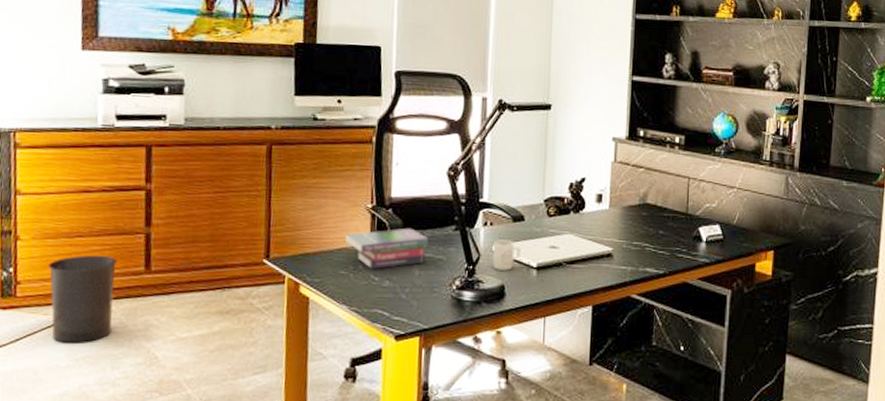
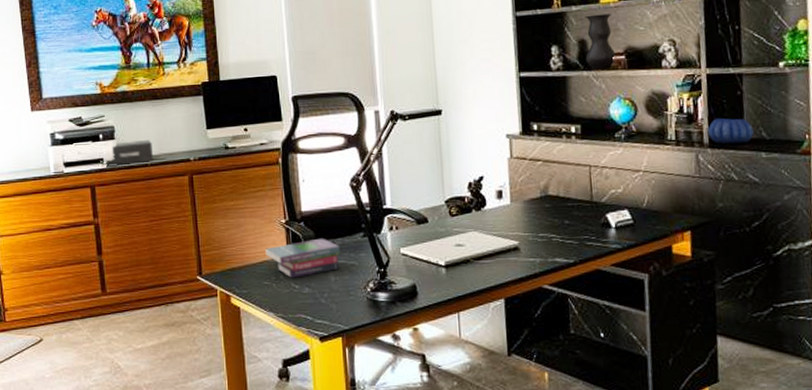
waste bin: present [48,254,117,343] -> none [27,282,81,358]
box: none [168,98,229,126] -> present [105,140,154,167]
mug: present [492,240,521,272] -> none [400,242,428,272]
vase: none [696,27,725,84] -> present [585,13,617,70]
decorative bowl: none [799,143,838,170] -> present [707,117,754,144]

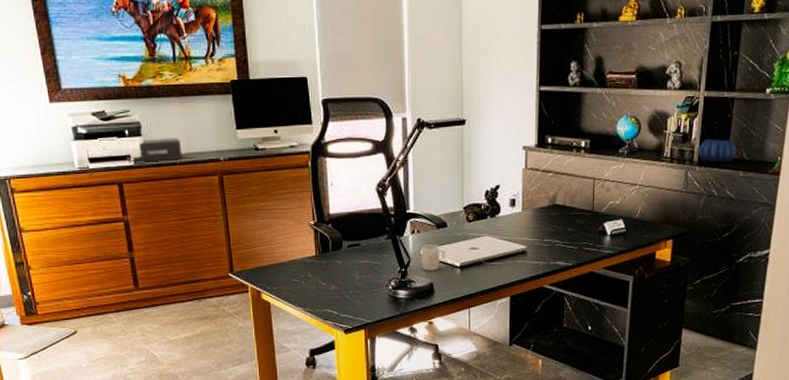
books: present [265,238,341,279] -> none [295,239,366,277]
mug: none [400,242,428,272] -> present [420,245,446,272]
vase: present [585,13,617,70] -> none [600,32,628,87]

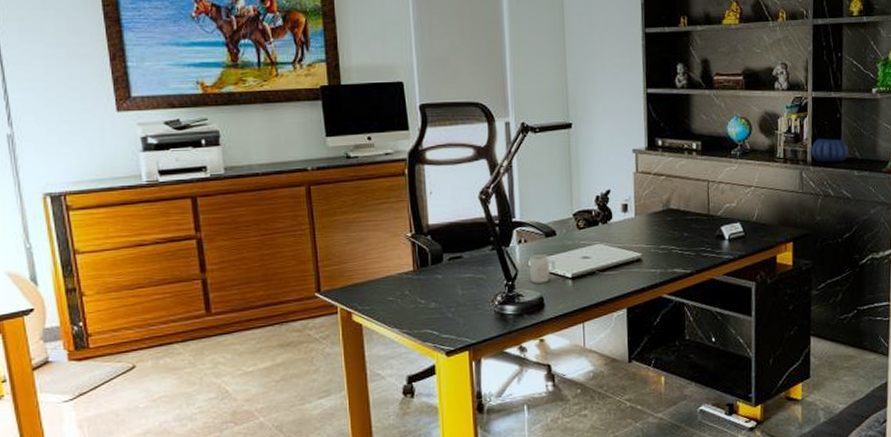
box: present [132,138,183,164] -> none [208,147,266,176]

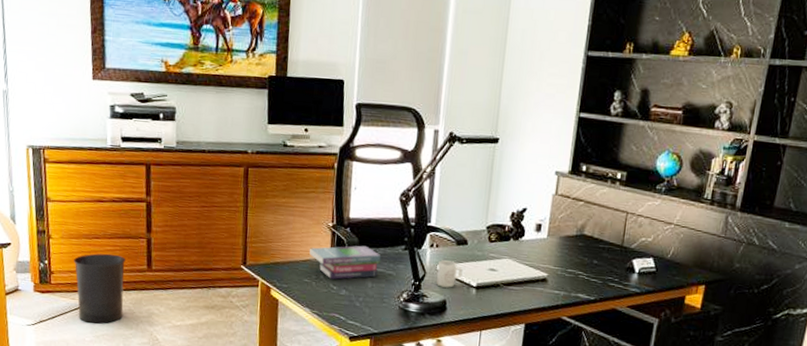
waste bin: none [115,302,182,386] -> present [74,253,126,324]
books: none [390,251,469,294] -> present [309,245,381,280]
decorative bowl: present [811,138,849,163] -> none [741,184,784,212]

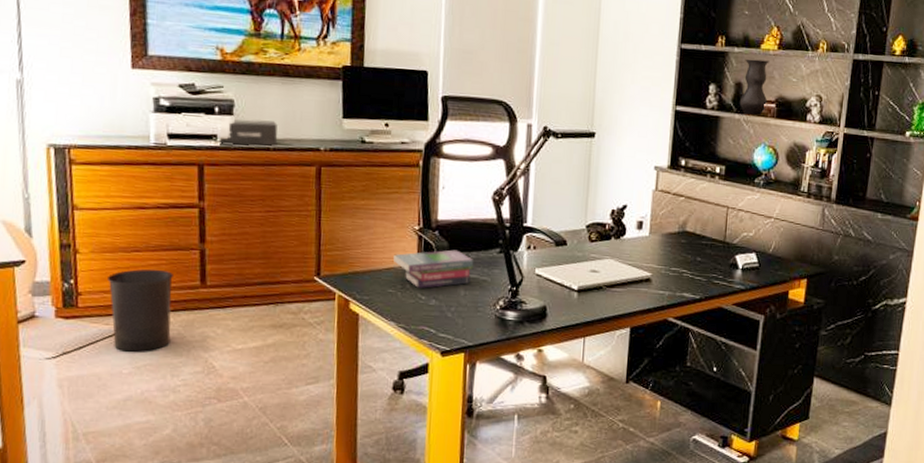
box: none [163,124,212,149] -> present [219,119,278,147]
mug: present [436,260,463,289] -> none [534,263,563,294]
vase: none [644,65,679,122] -> present [739,59,769,115]

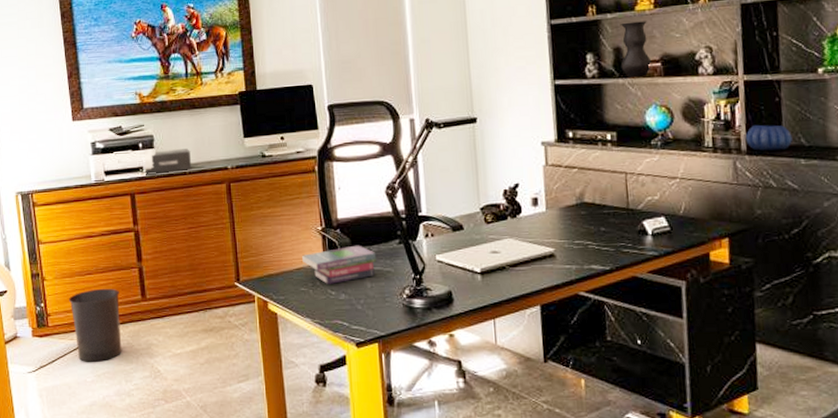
decorative bowl: none [836,176,875,203] -> present [745,124,793,151]

